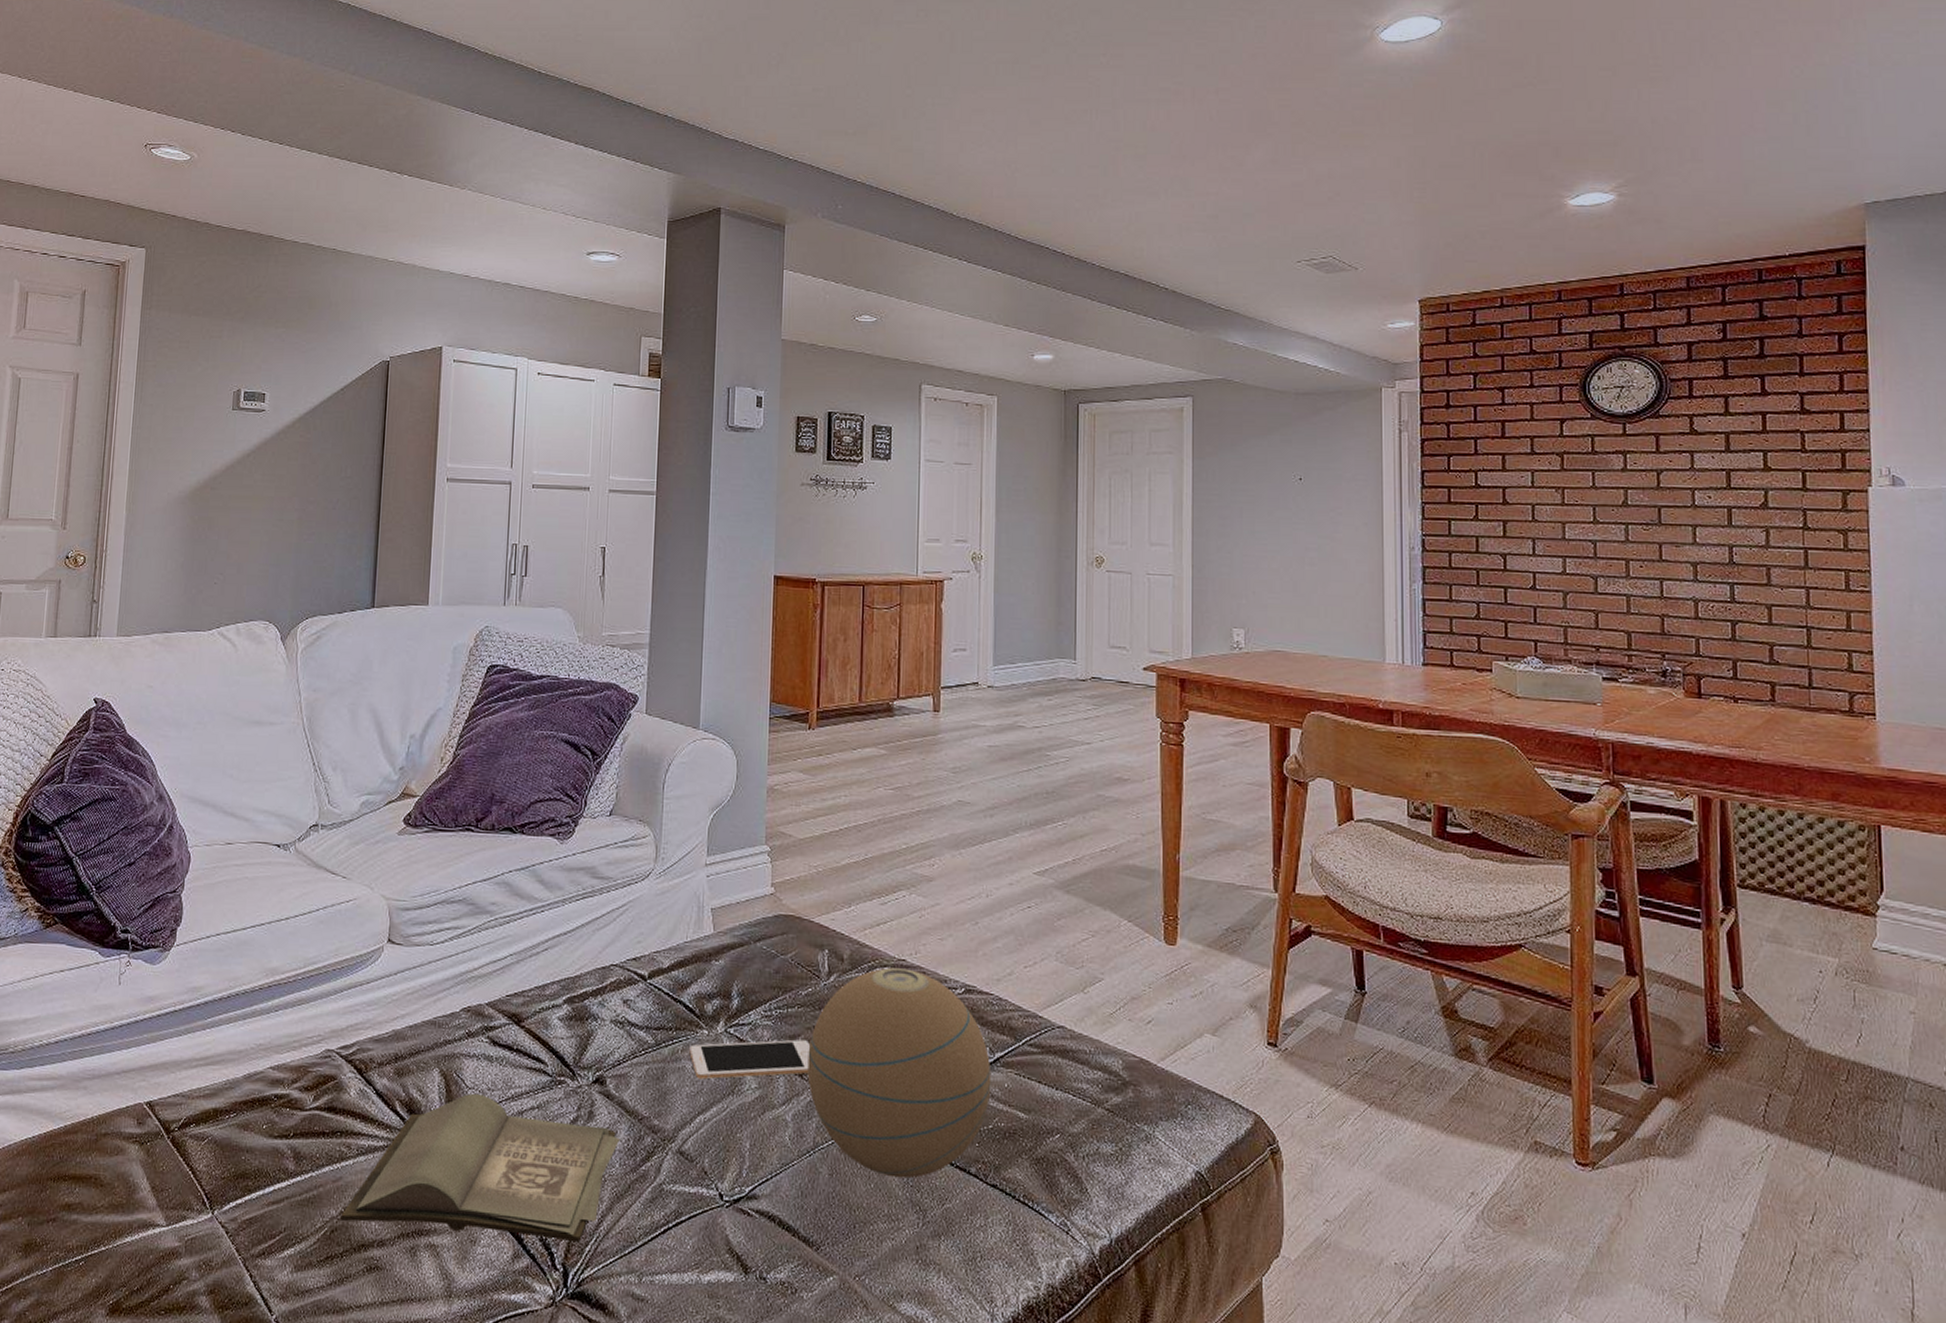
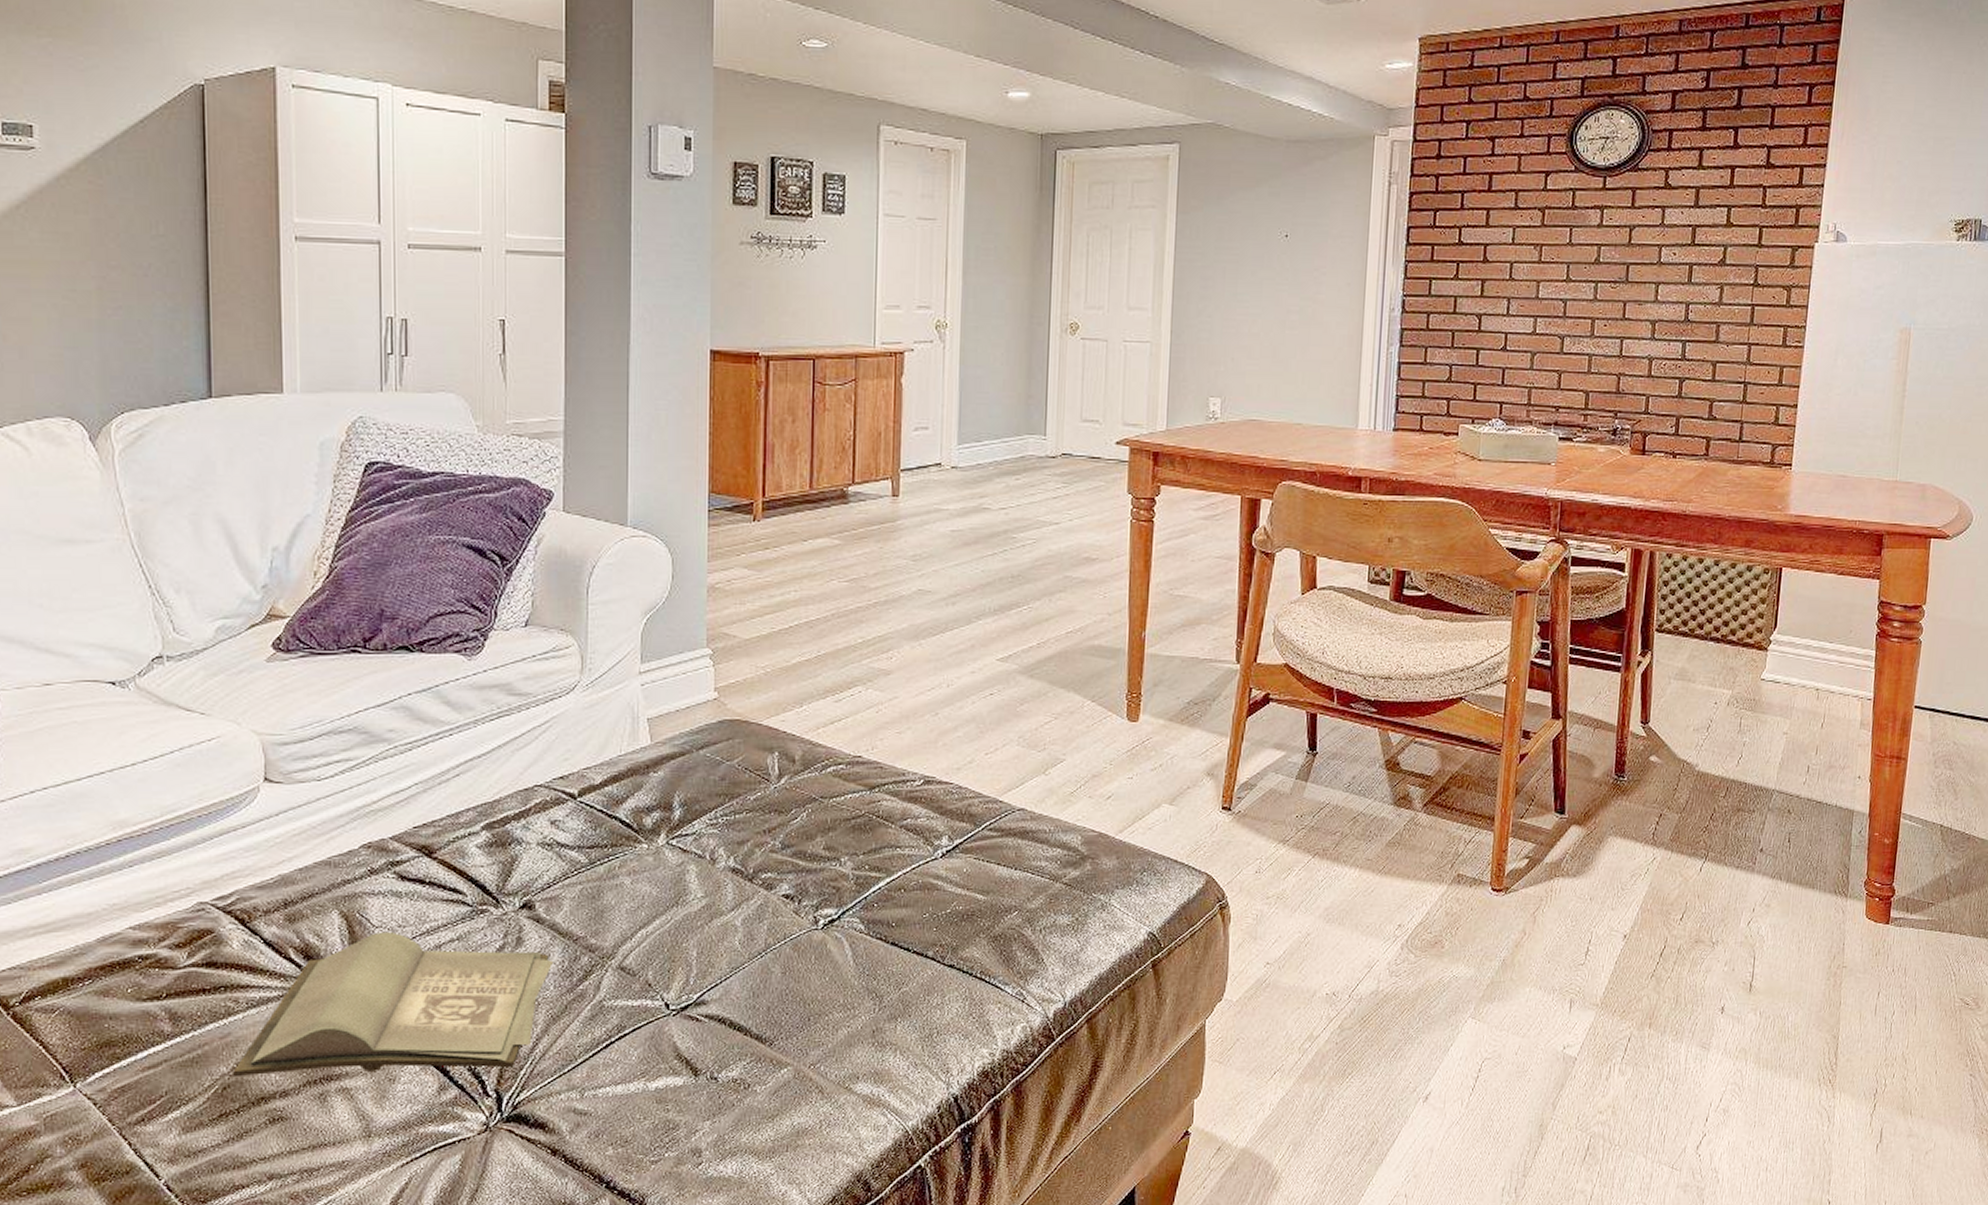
cell phone: present [689,1039,810,1080] -> none [628,845,760,894]
decorative orb: present [807,967,992,1179] -> none [757,765,950,969]

